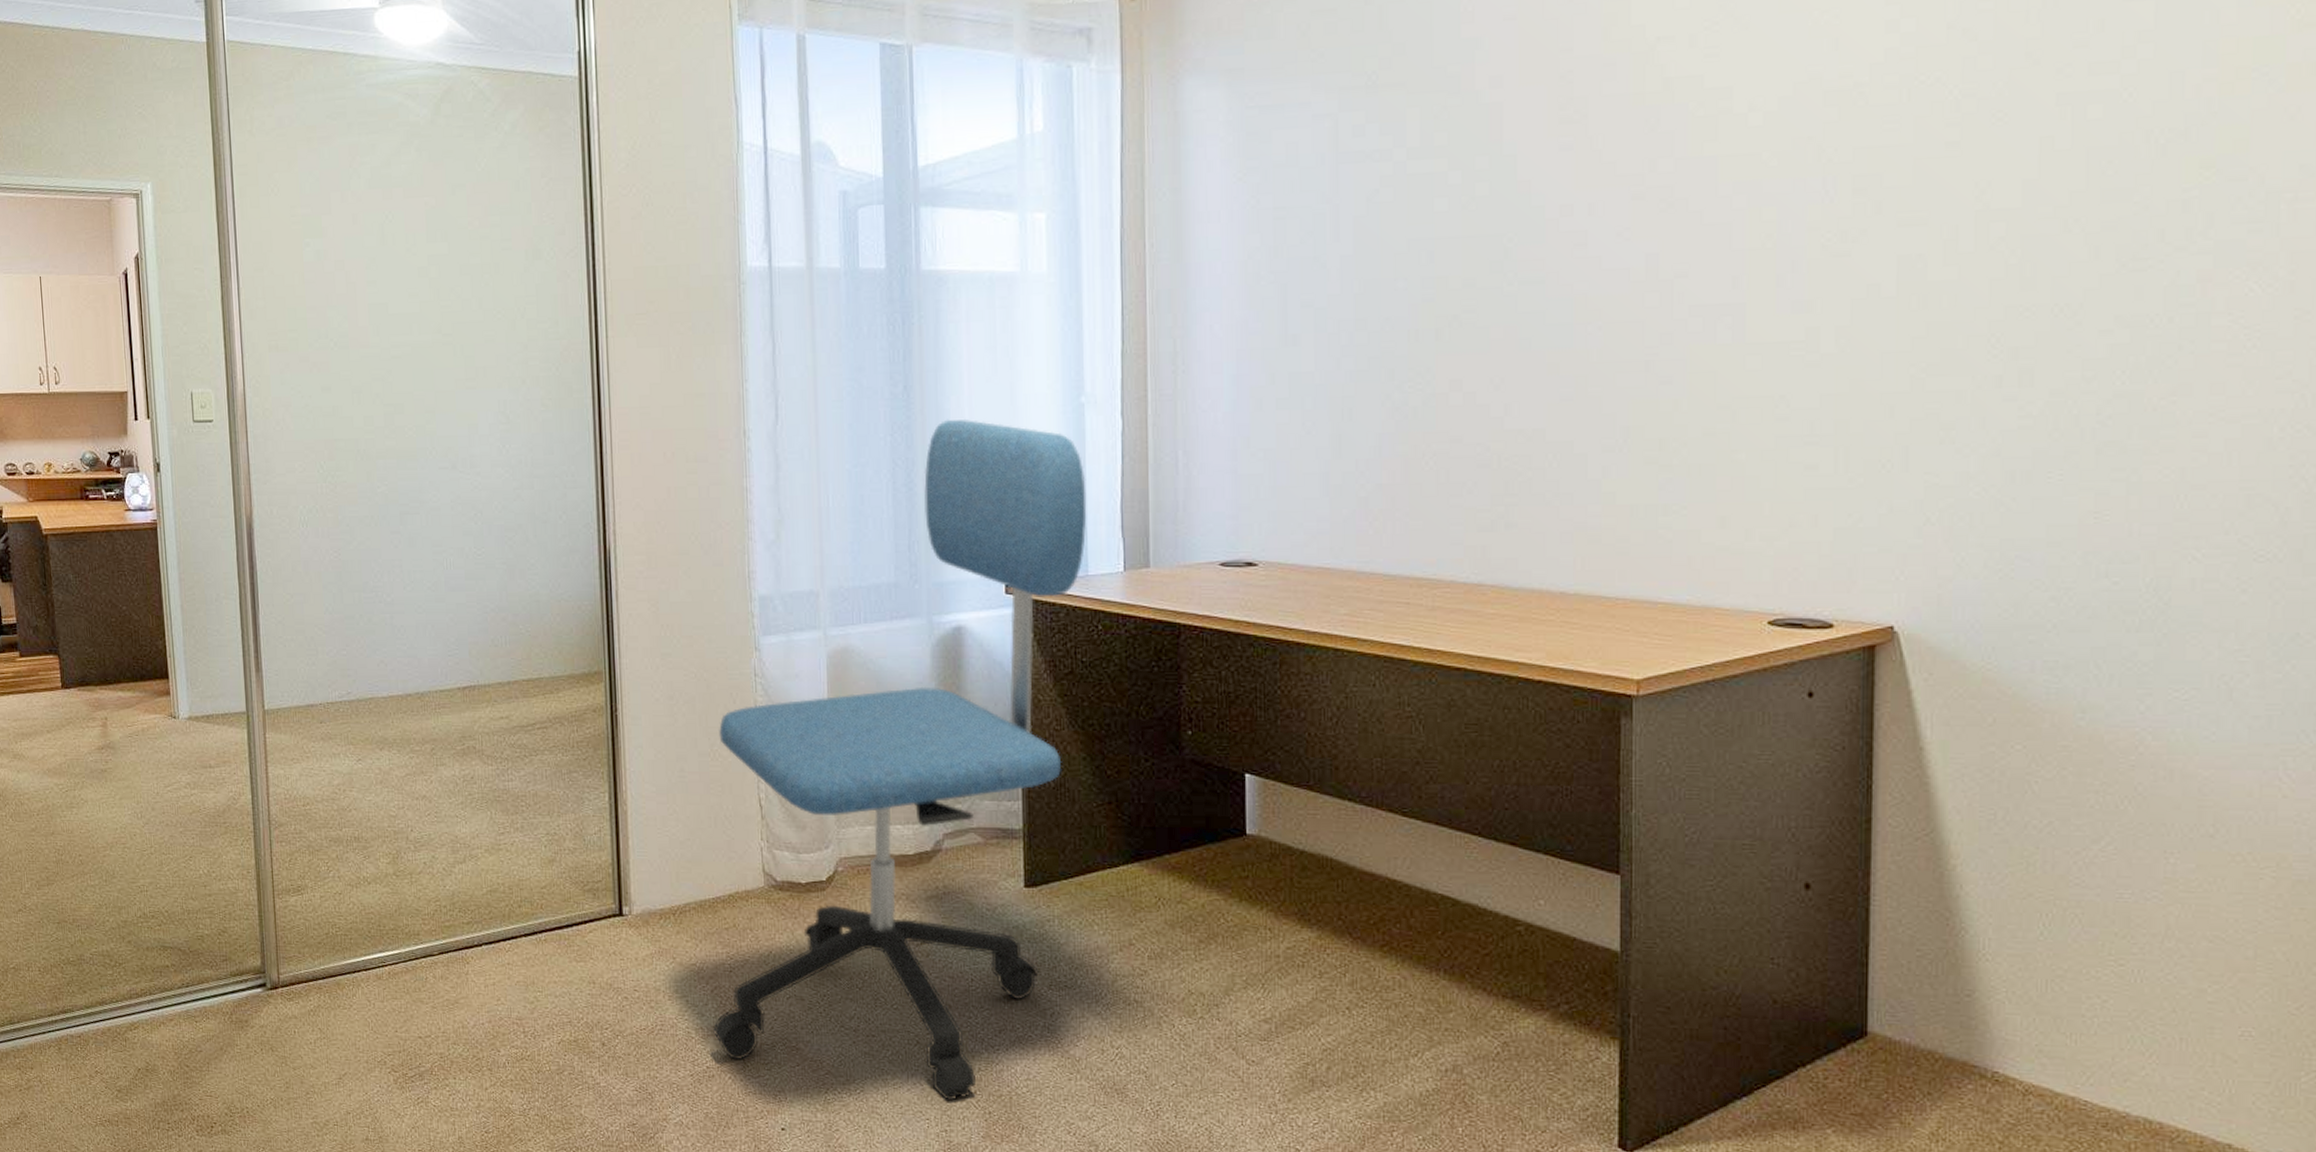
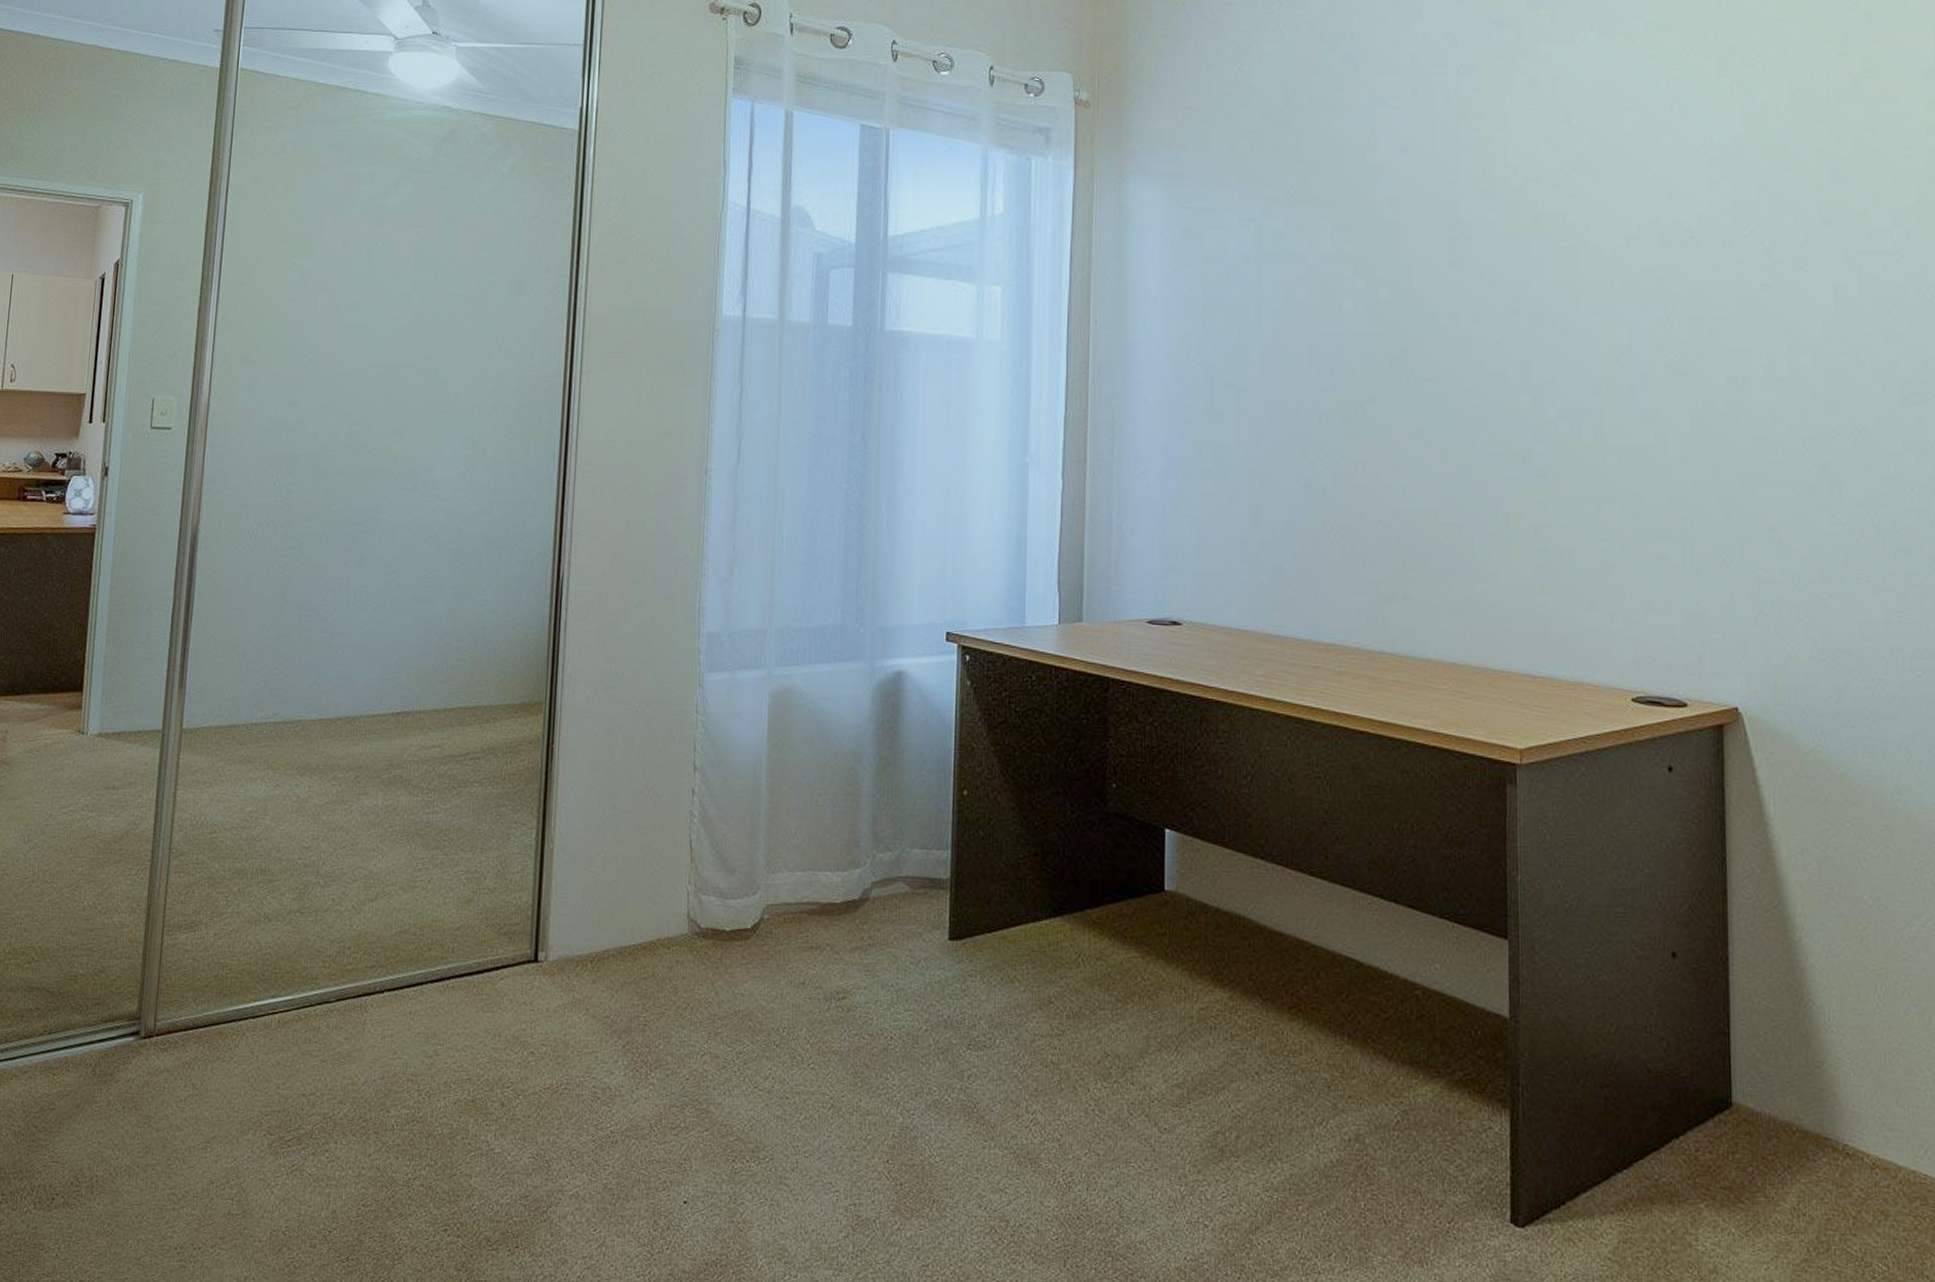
office chair: present [713,418,1087,1101] -> none [621,470,1027,1171]

